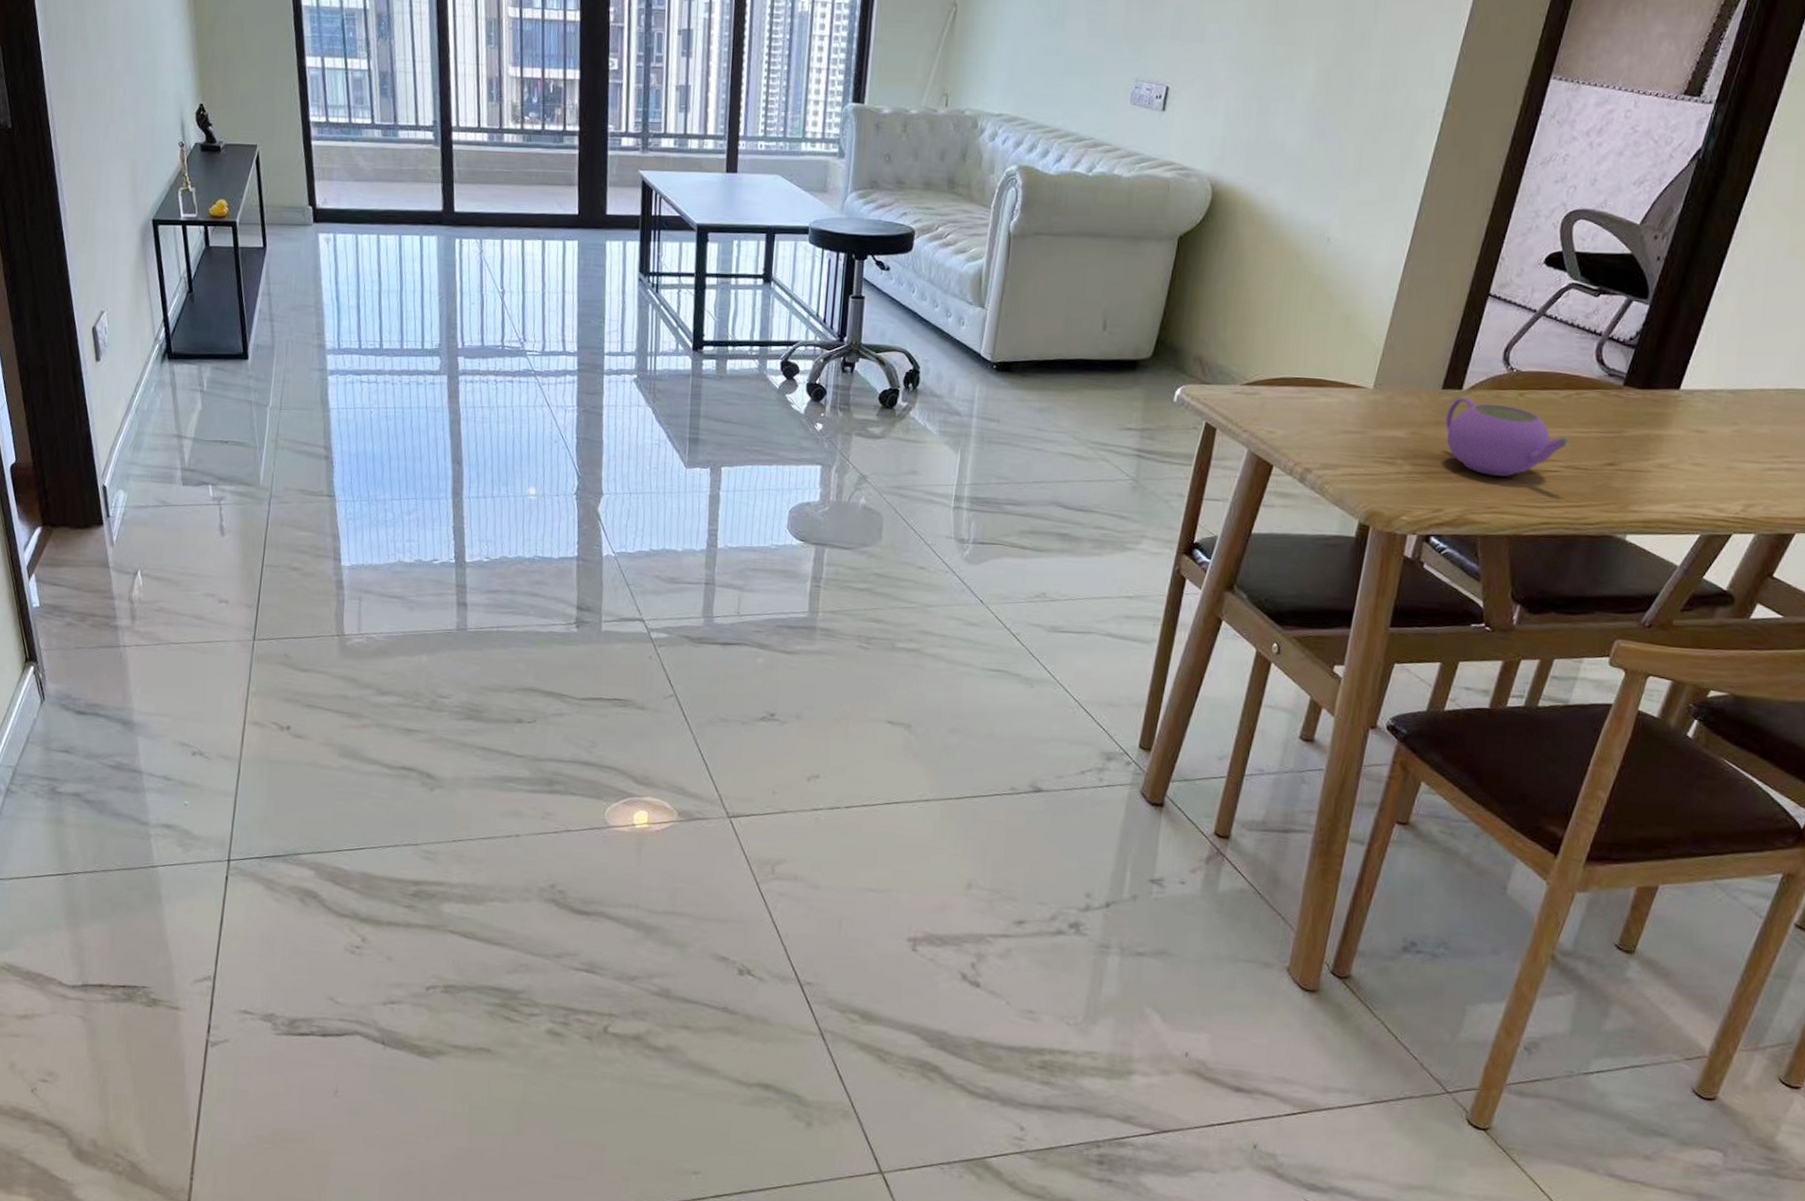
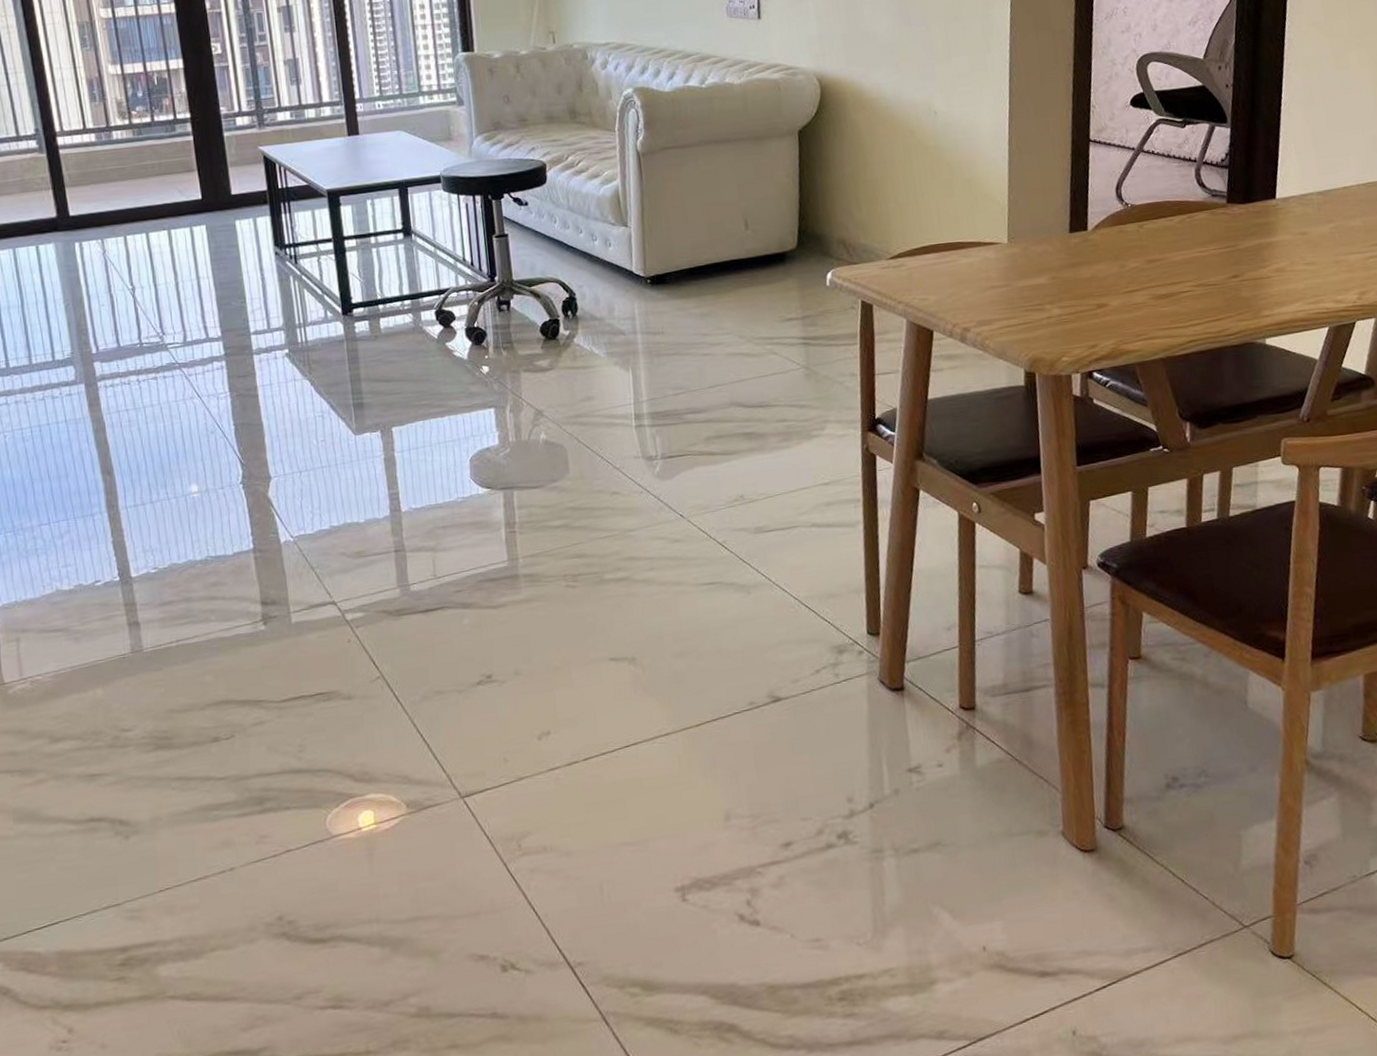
teapot: present [1445,397,1570,477] -> none [1079,237,1194,306]

